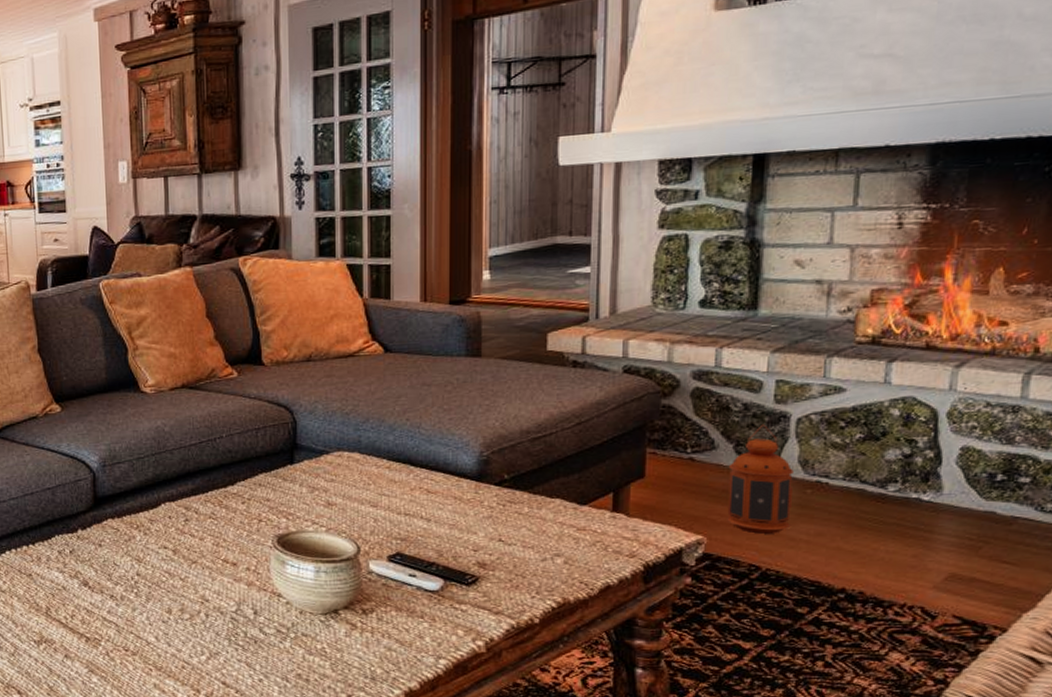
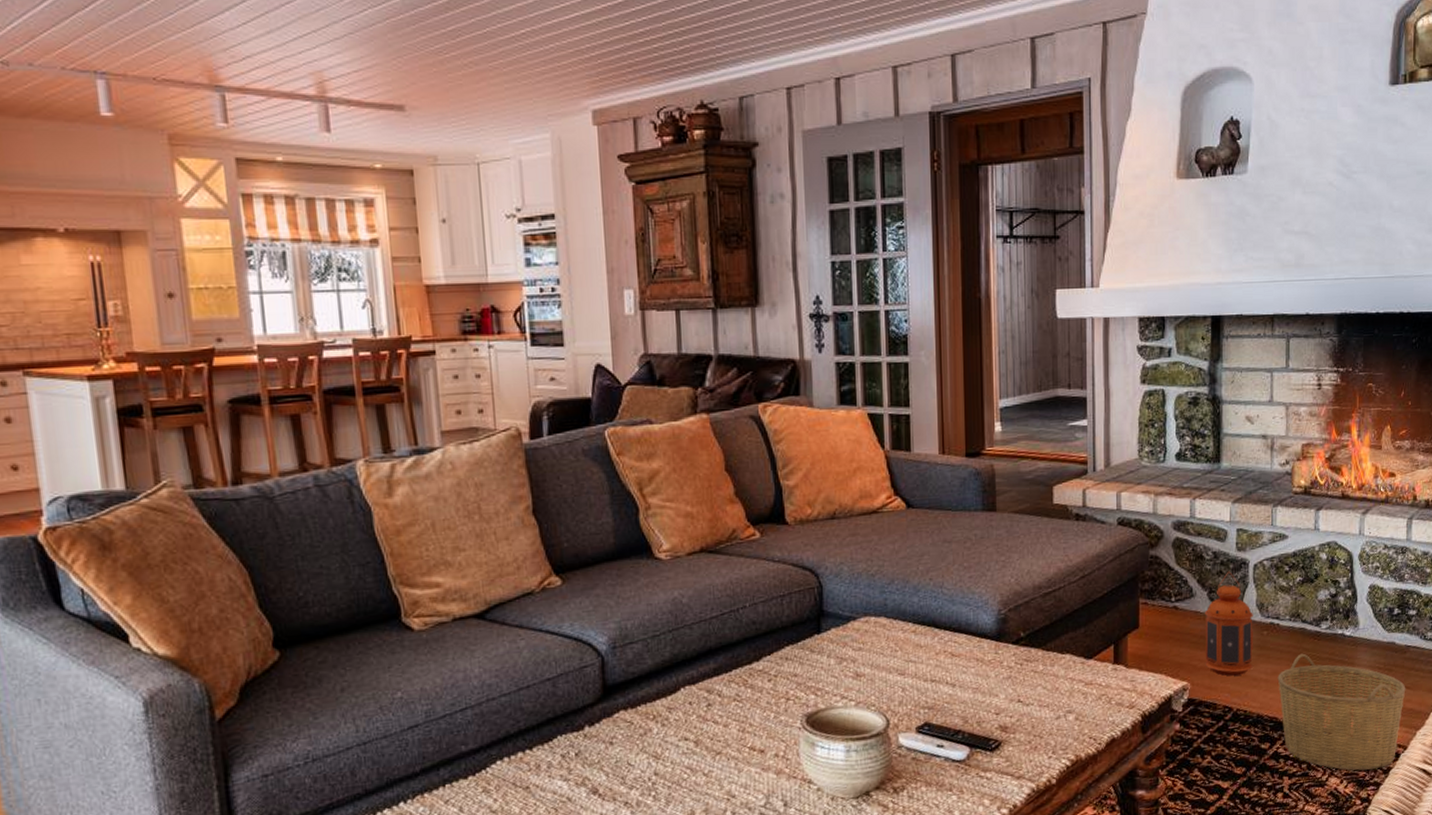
basket: none [823,516,1010,650] -> present [1277,653,1406,771]

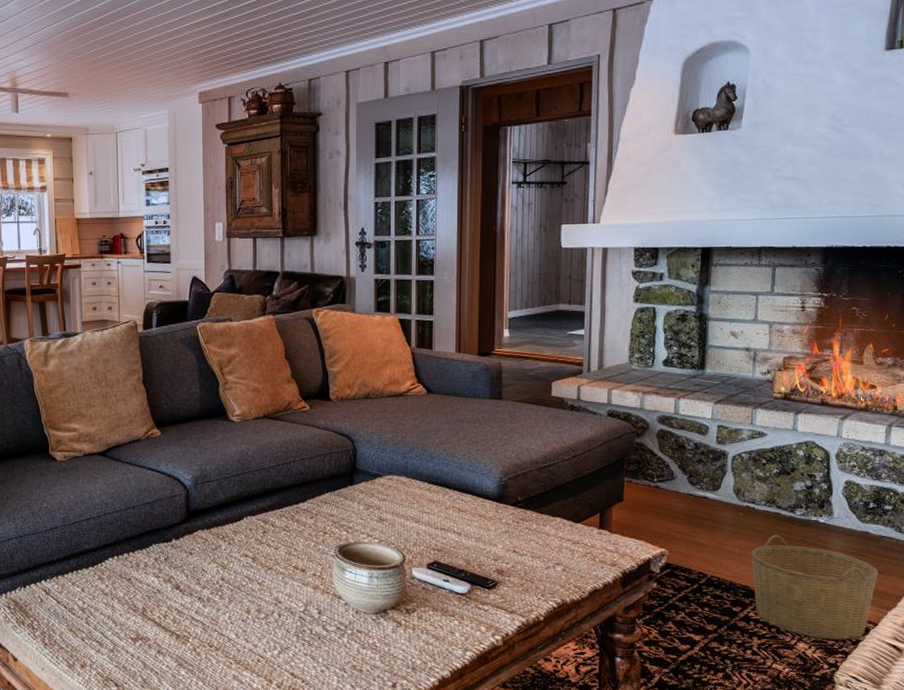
lantern: present [1204,571,1253,676] -> none [683,460,730,548]

